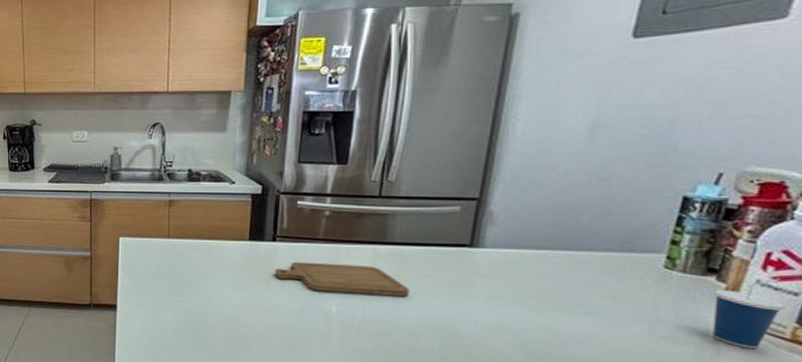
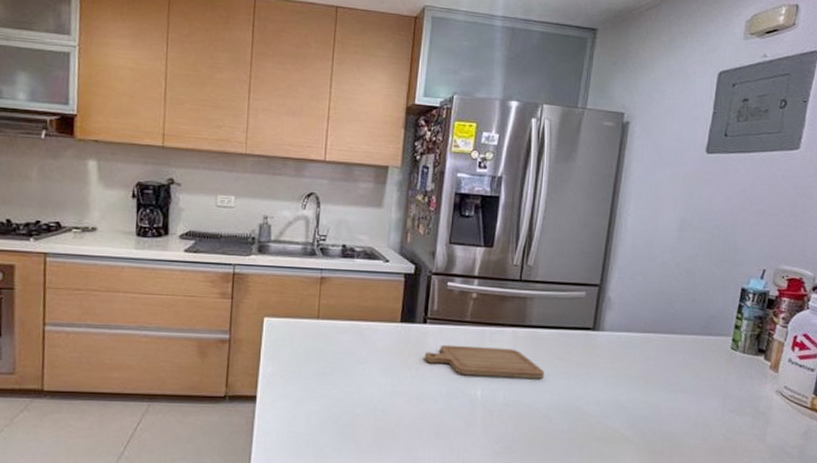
cup: present [713,278,785,349] -> none [763,357,806,417]

